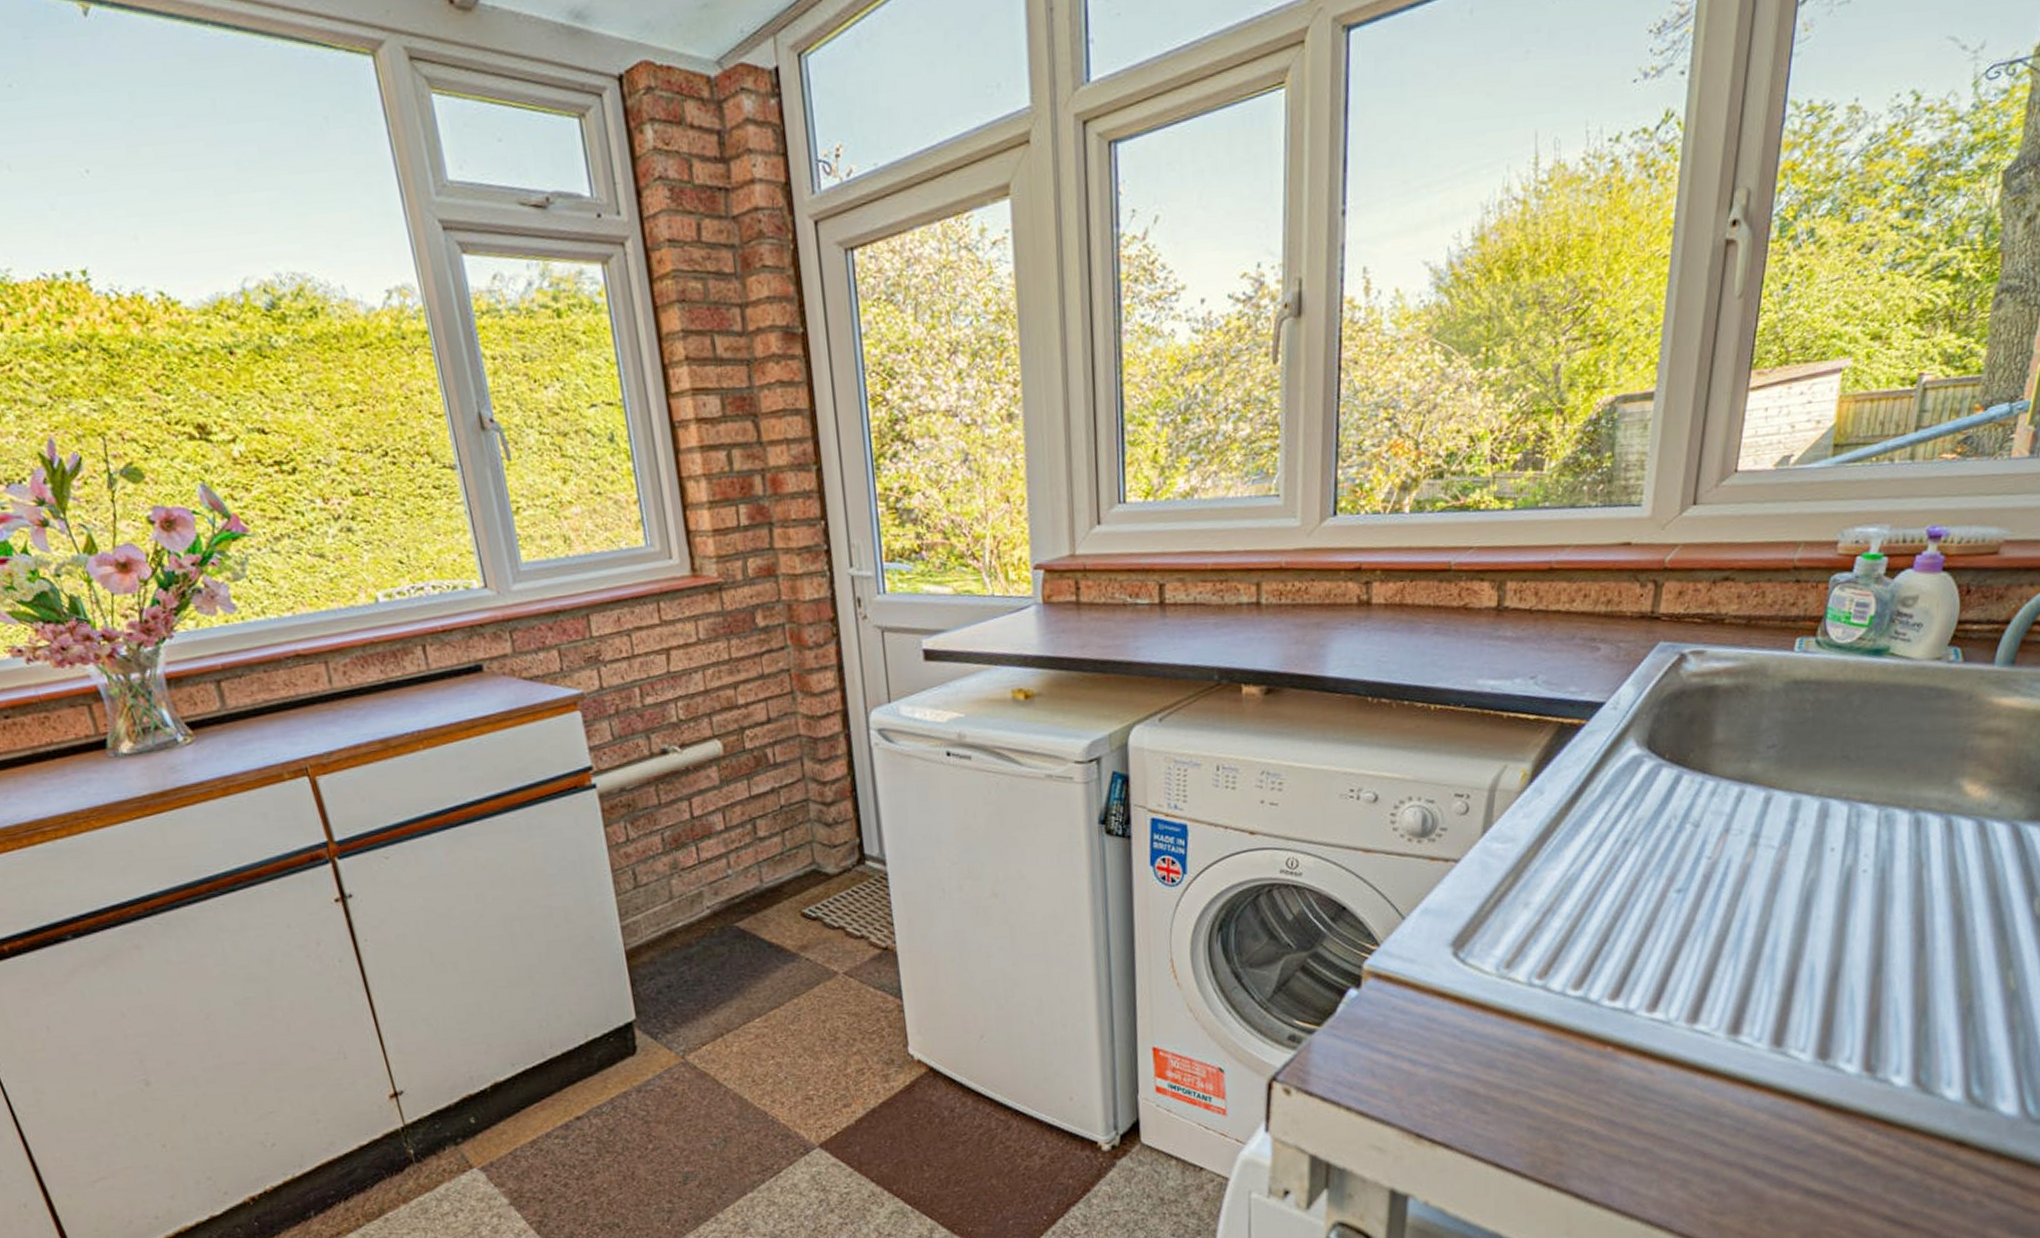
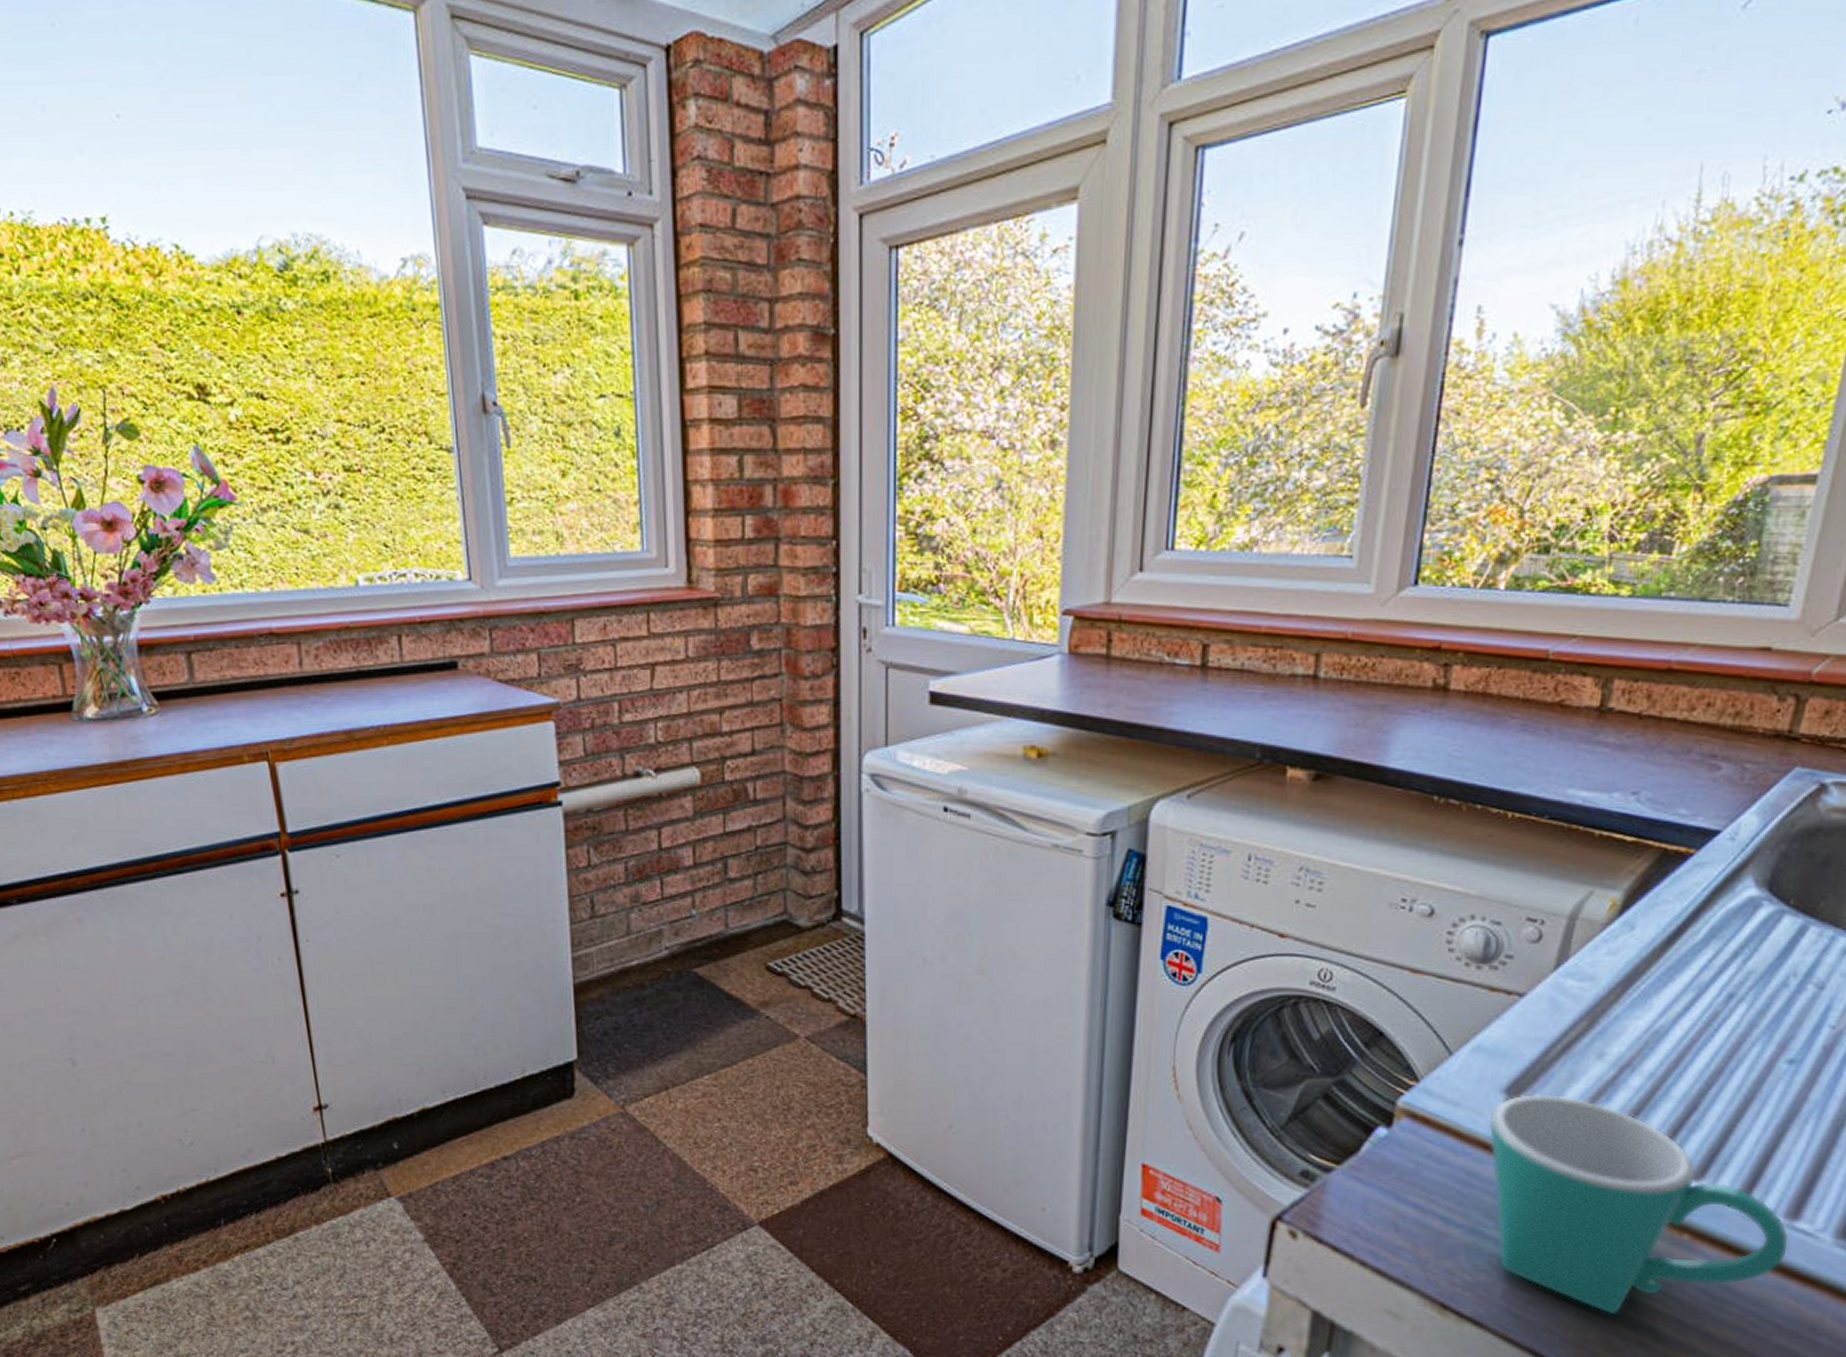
mug: none [1440,942,1691,1124] -> present [1488,1093,1790,1315]

